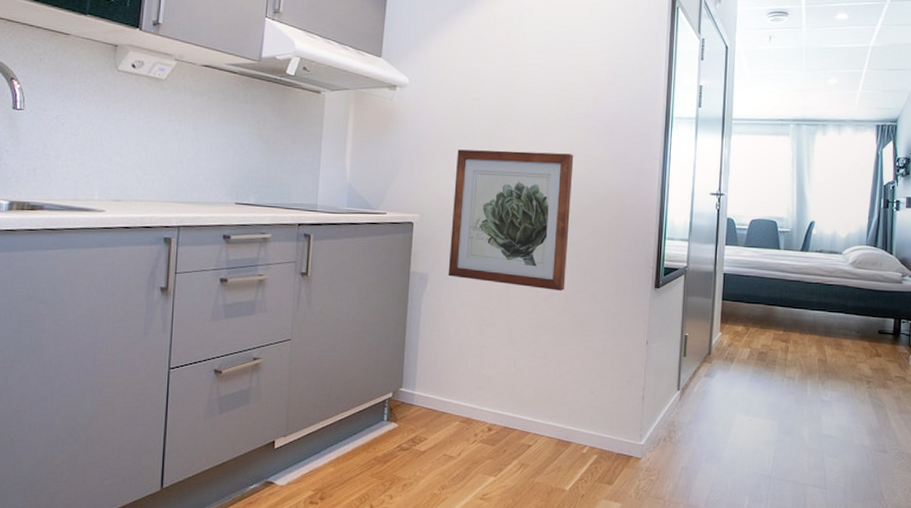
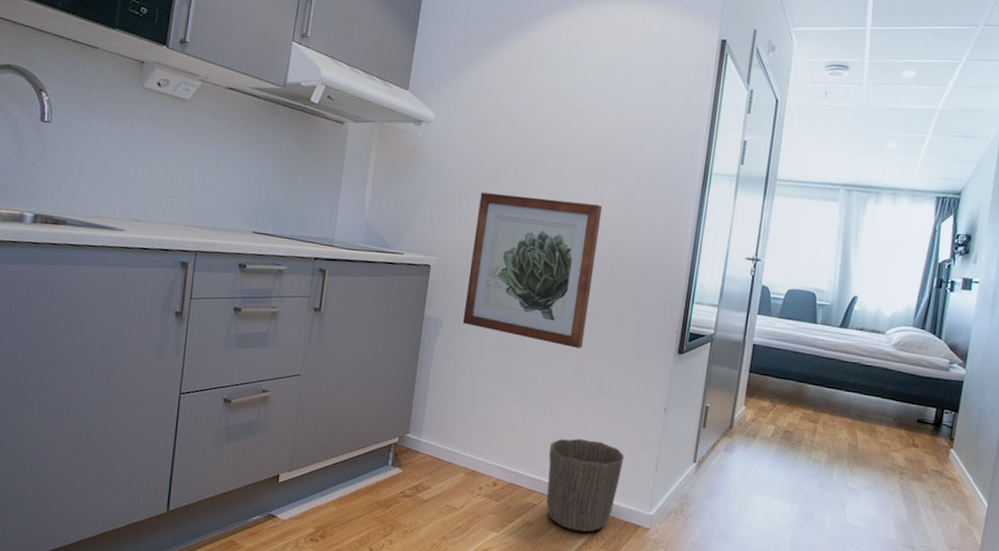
waste basket: none [539,377,612,468] -> present [546,438,624,532]

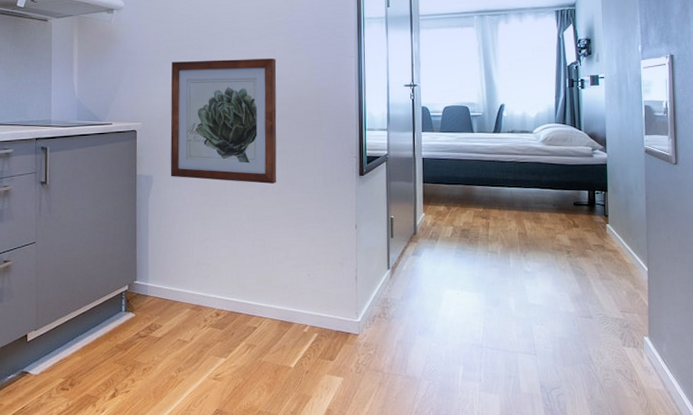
waste basket: present [546,438,624,532] -> none [261,262,327,346]

